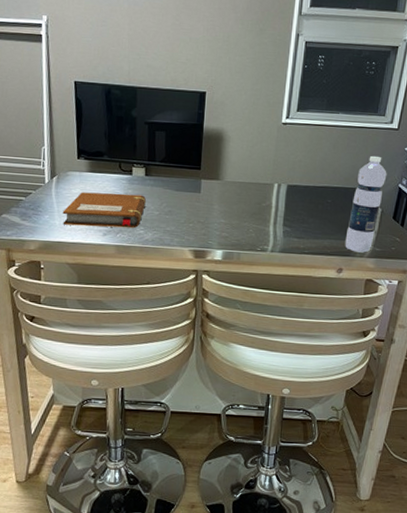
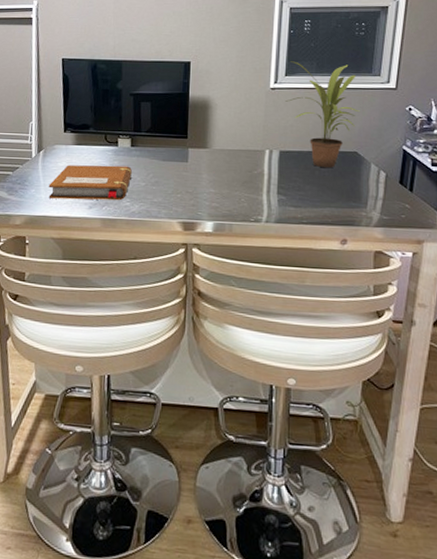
potted plant: none [295,97,363,203] -> present [285,61,360,168]
water bottle: present [345,155,387,253] -> none [347,117,388,222]

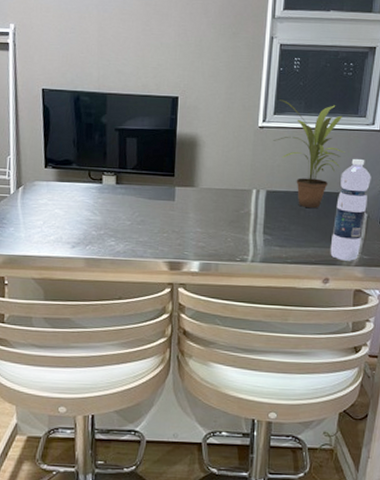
notebook: present [48,165,132,201] -> none [28,202,117,240]
water bottle: none [347,117,388,222] -> present [330,158,371,261]

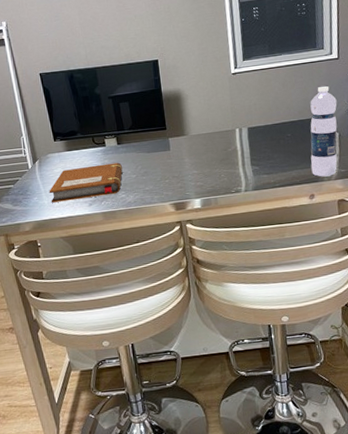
notebook: none [28,202,117,240] -> present [49,162,123,203]
potted plant: present [273,99,345,209] -> none [245,43,311,137]

